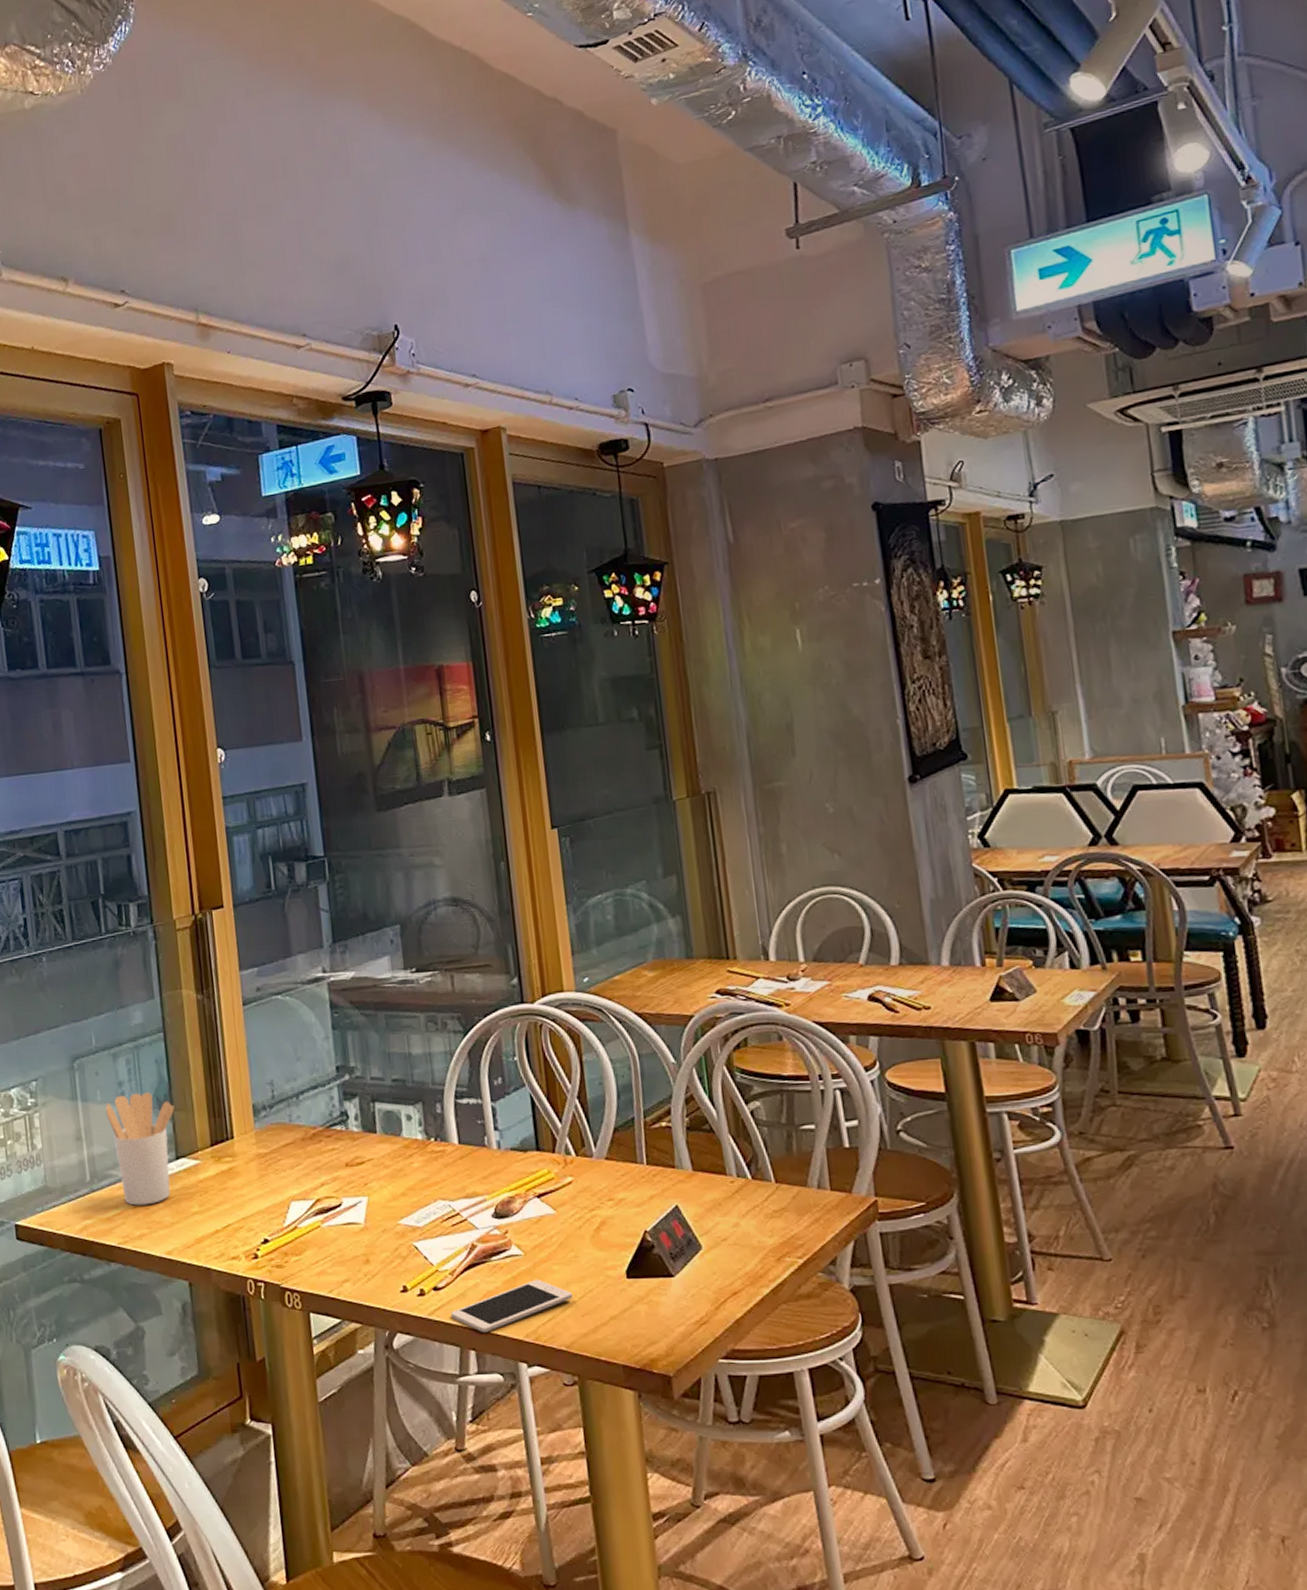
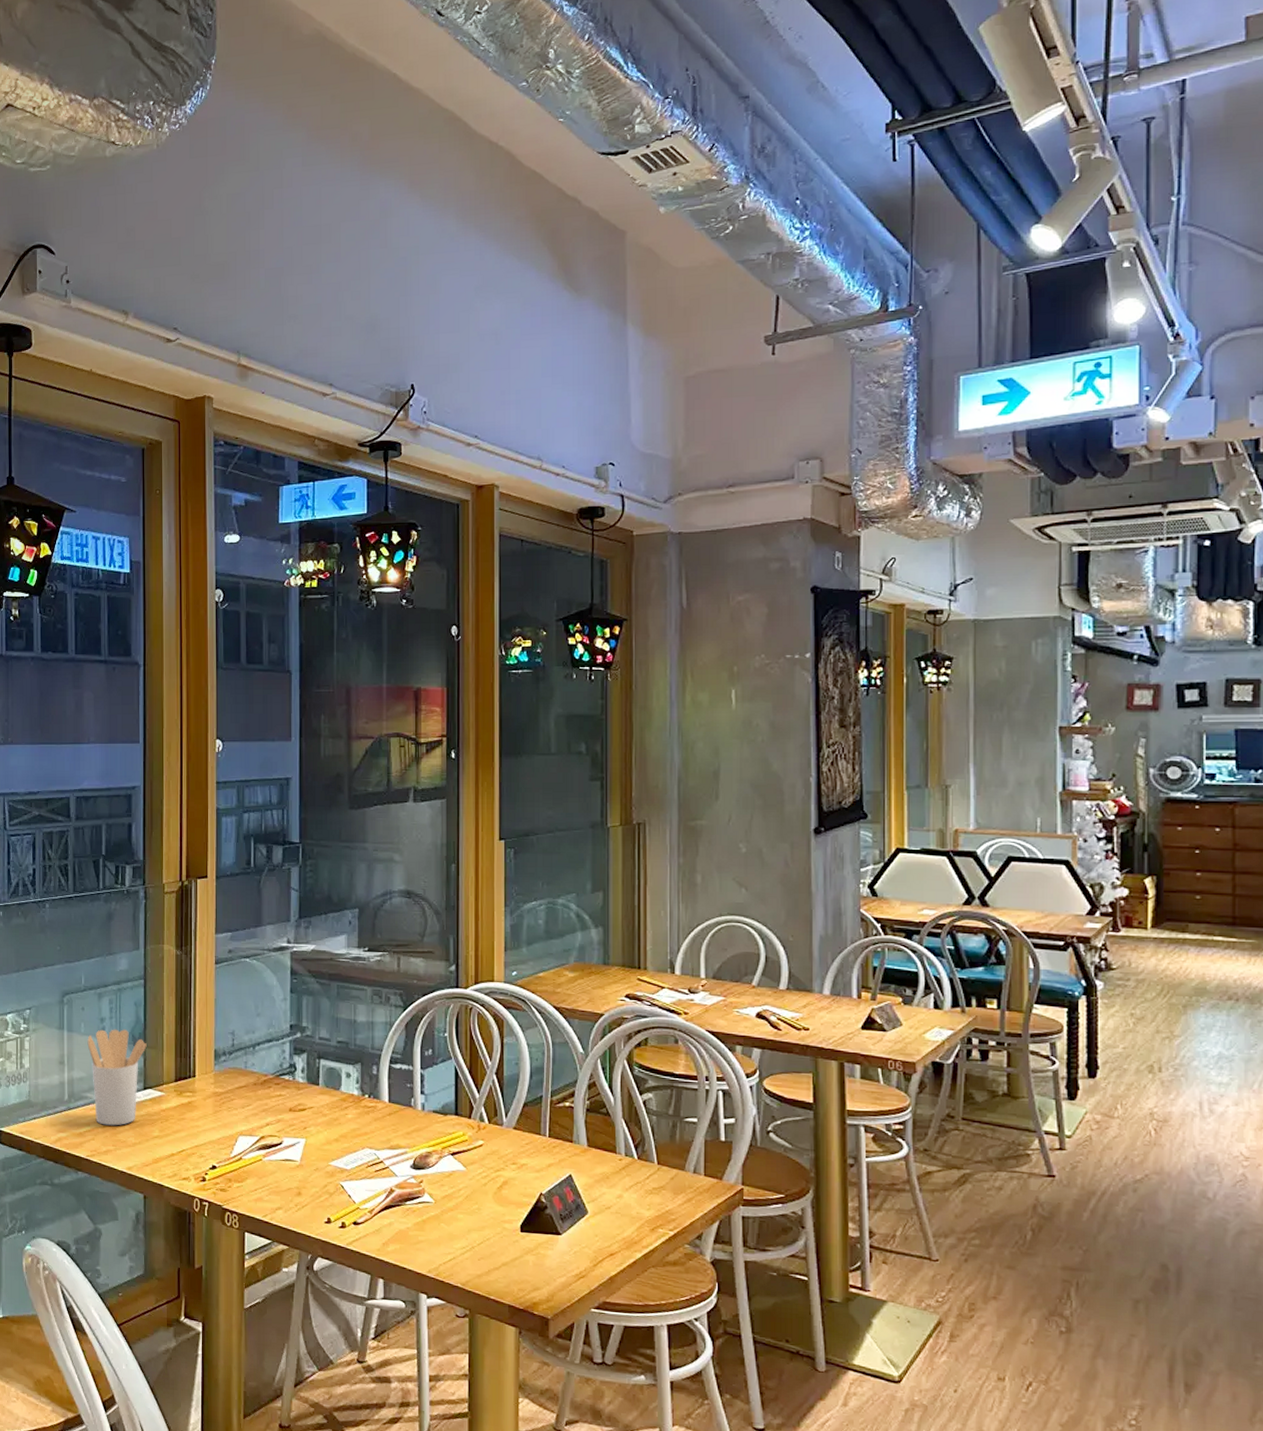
cell phone: present [450,1280,572,1332] -> none [365,1224,472,1265]

